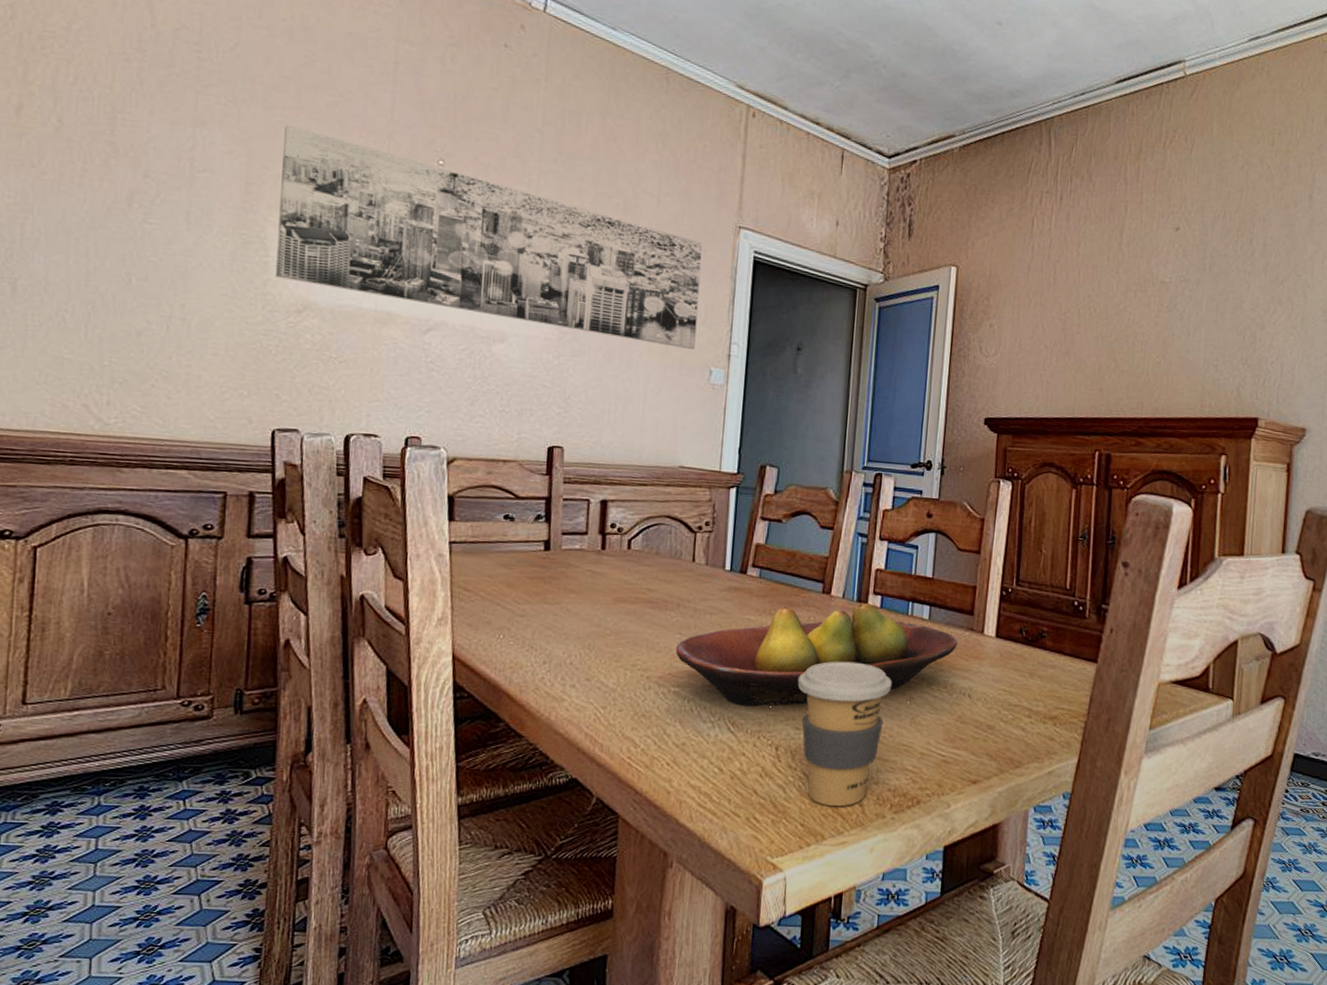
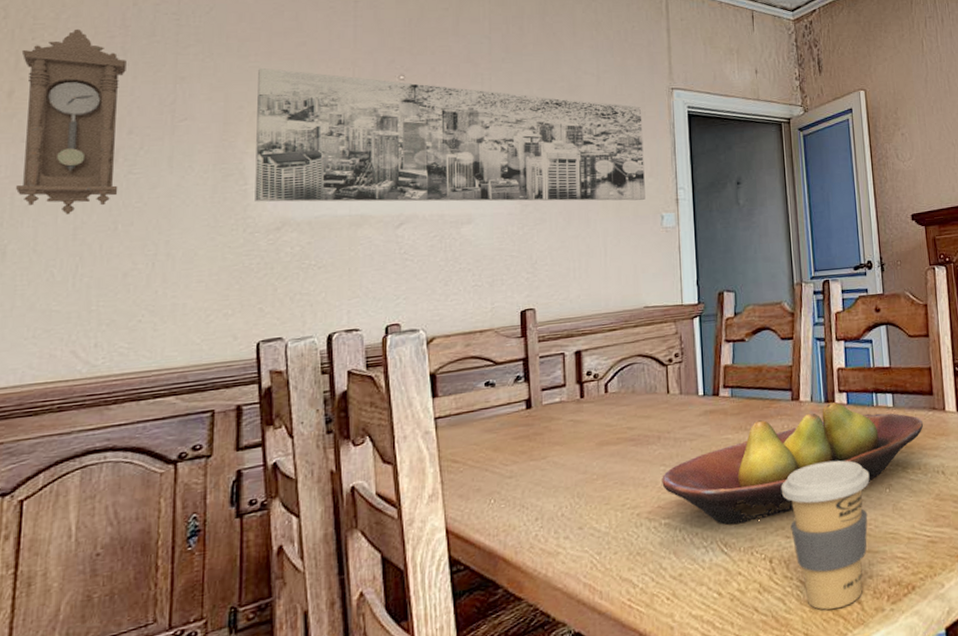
pendulum clock: none [26,44,143,257] -> present [16,28,127,215]

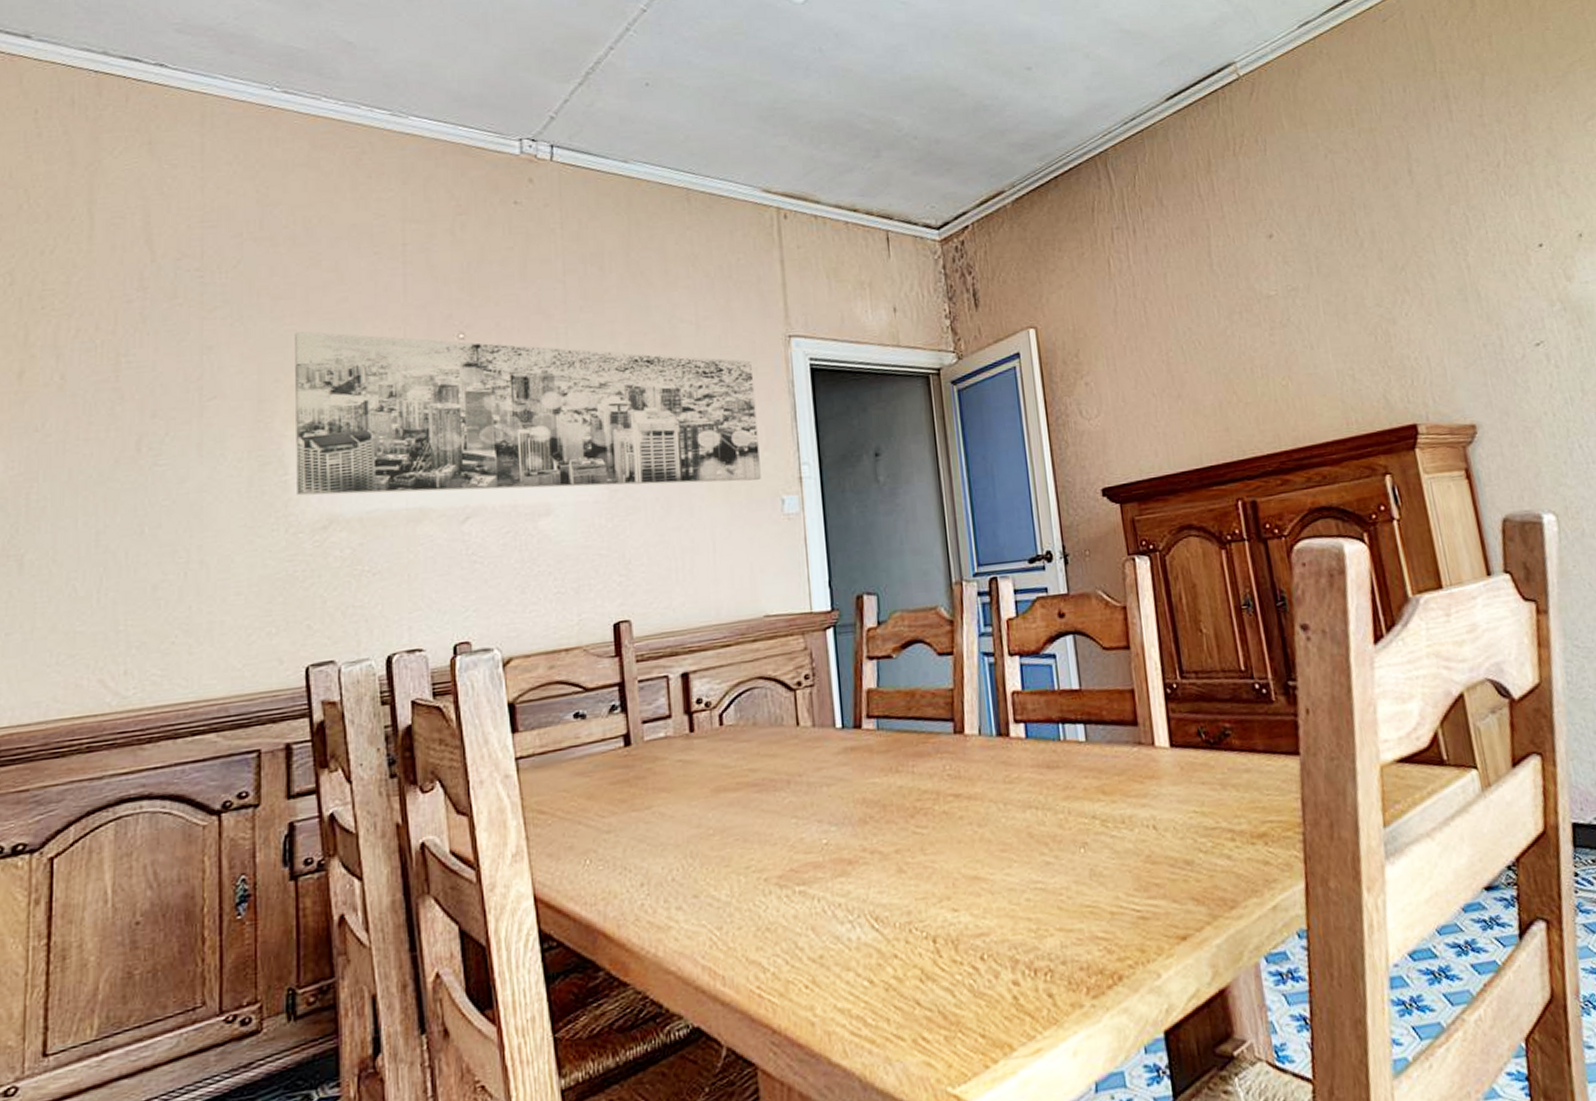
pendulum clock: present [16,28,127,215] -> none [30,293,146,517]
fruit bowl: present [662,402,924,526] -> none [794,735,1127,894]
coffee cup: present [782,460,870,610] -> none [945,811,1059,1005]

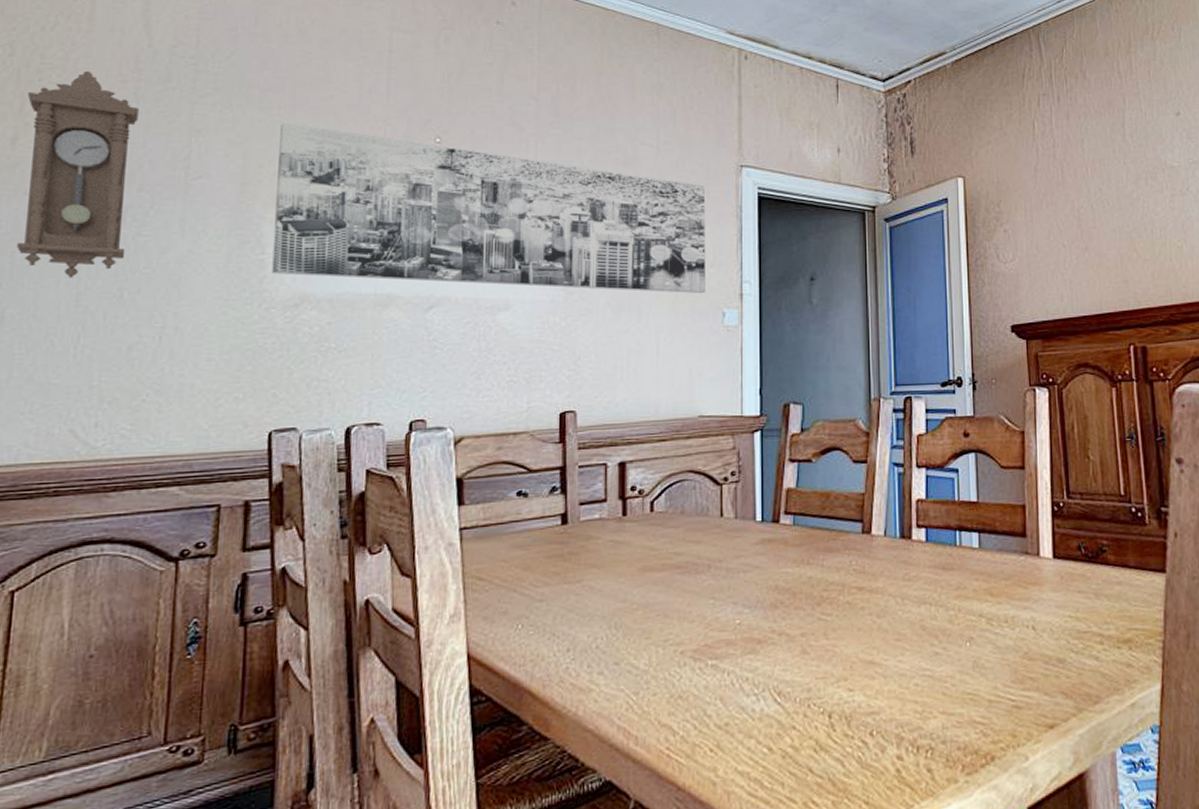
pendulum clock: none [30,293,146,517] -> present [17,70,139,278]

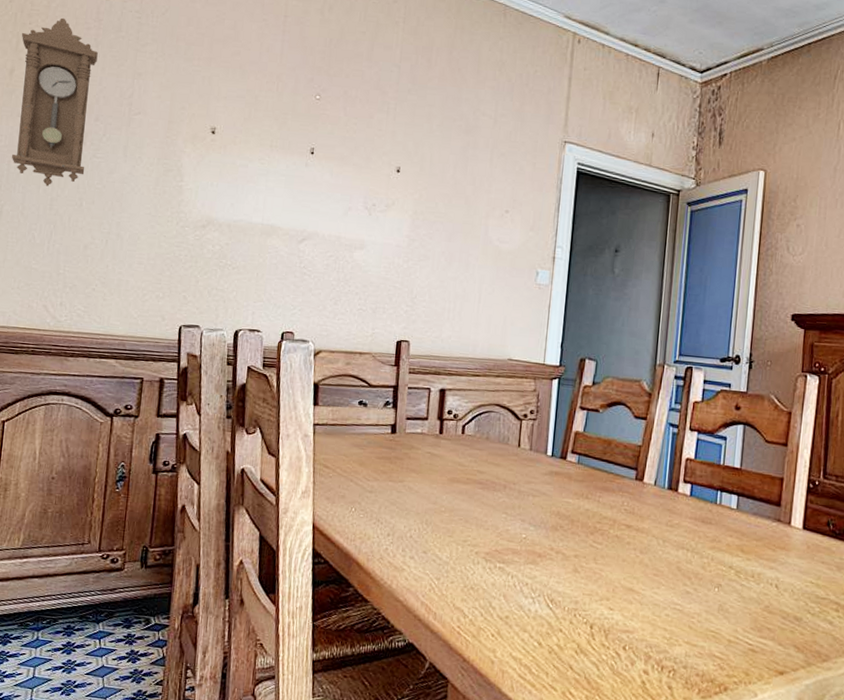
wall art: present [272,122,706,294] -> none [187,72,533,254]

